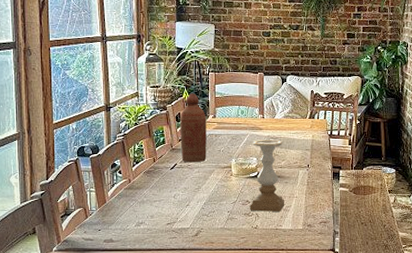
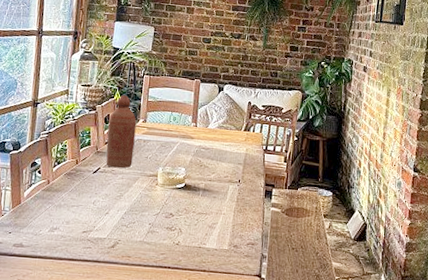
candle holder: present [250,140,285,212] -> none [173,149,214,228]

